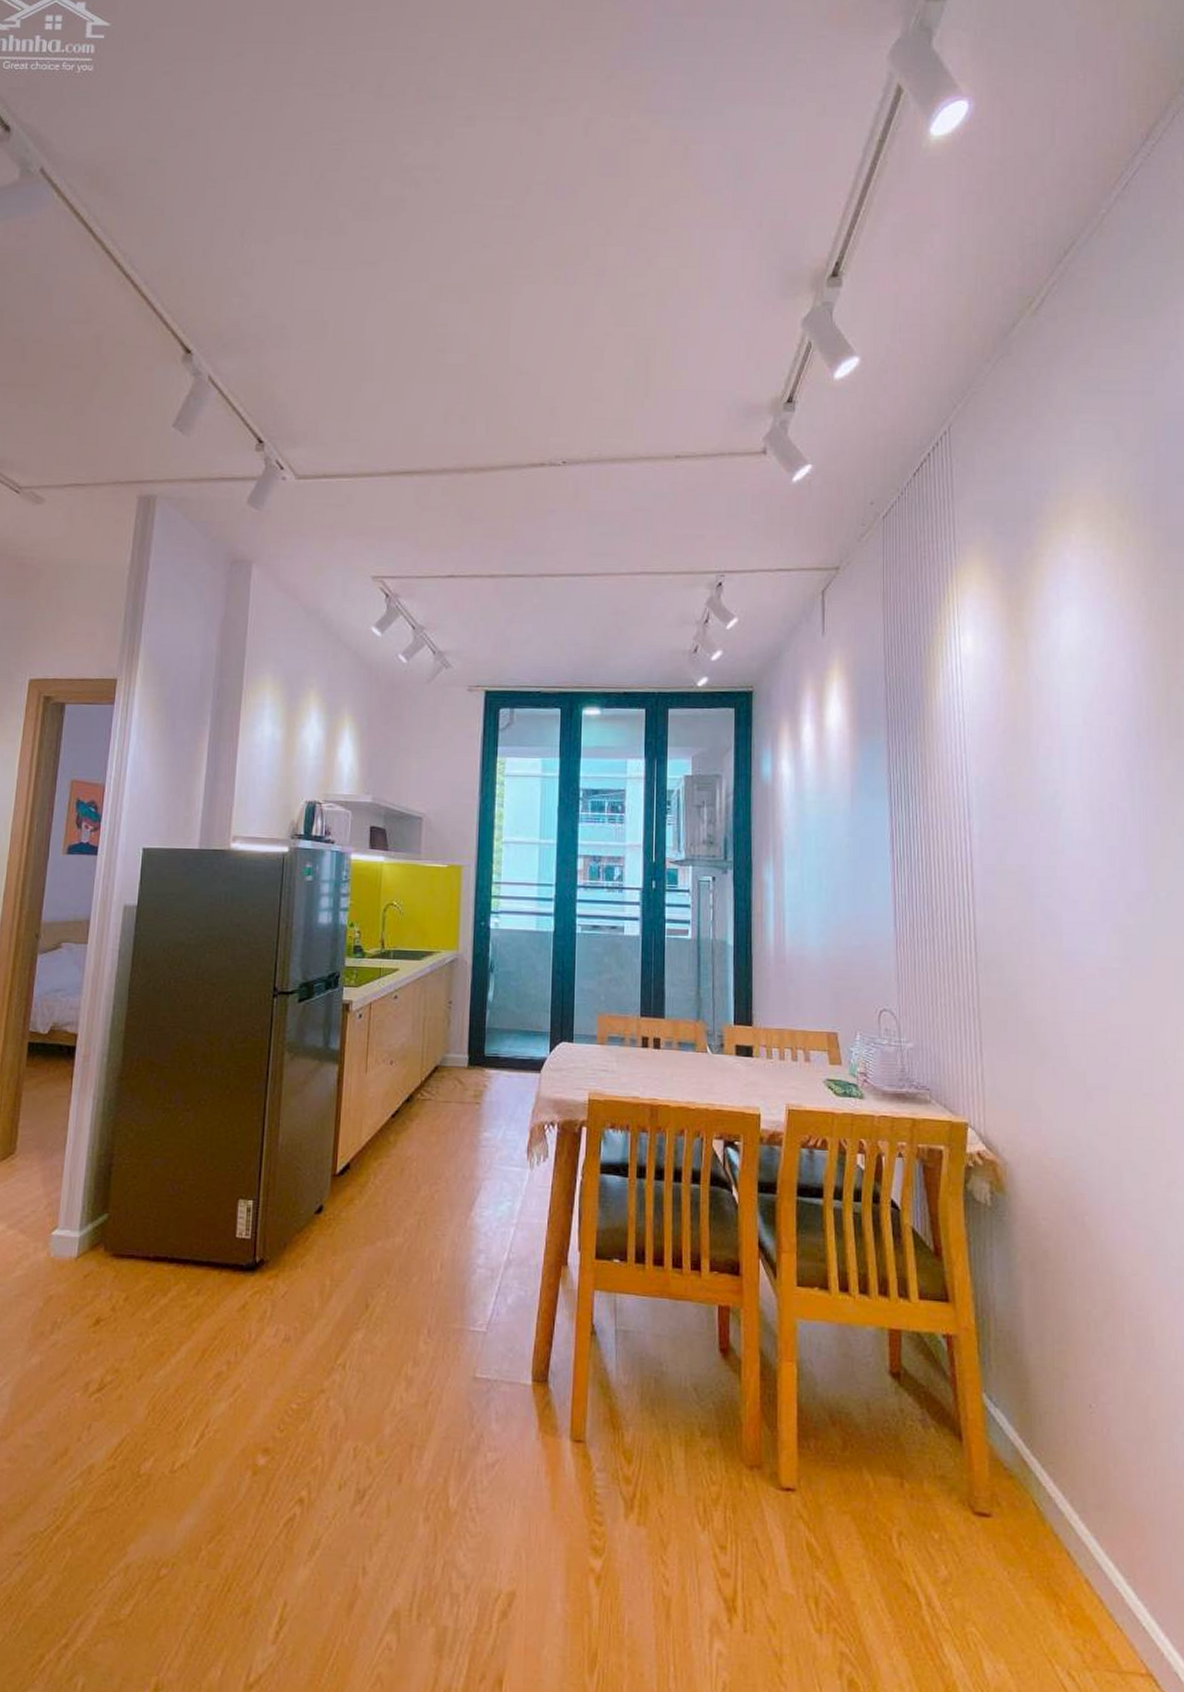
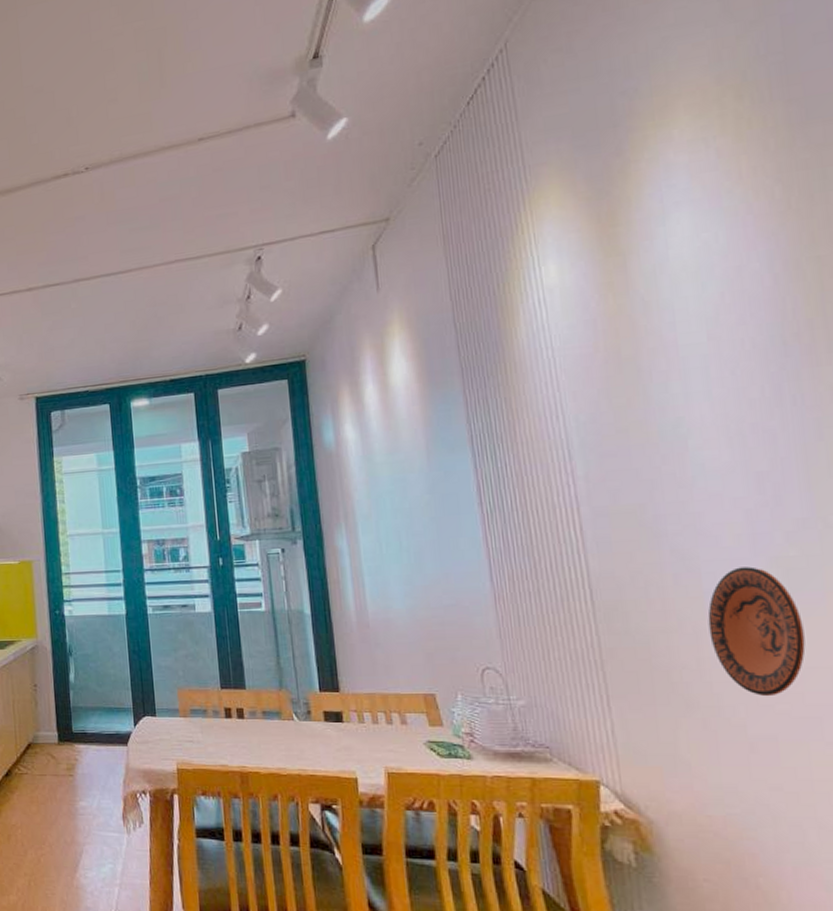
decorative plate: none [1064,930,1134,1050] -> present [707,566,806,697]

